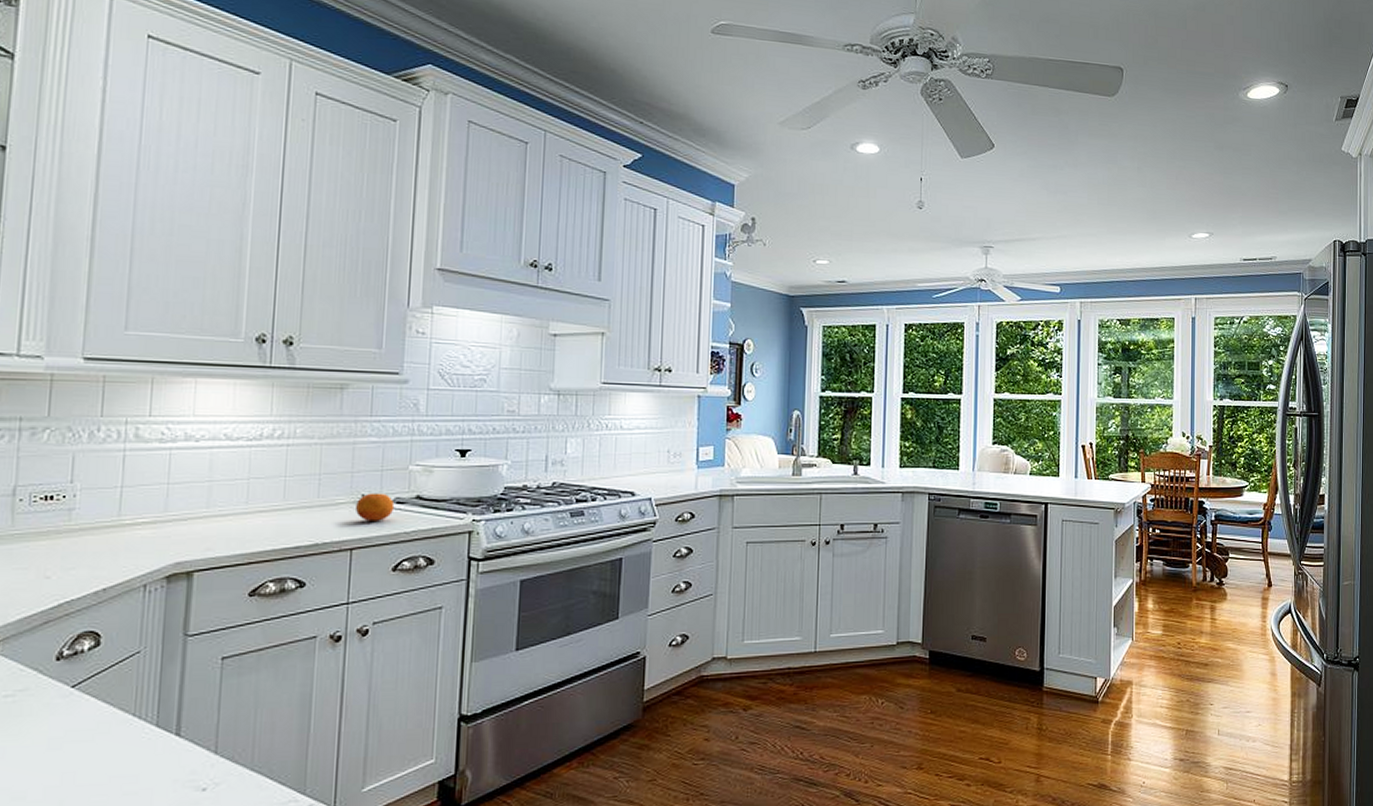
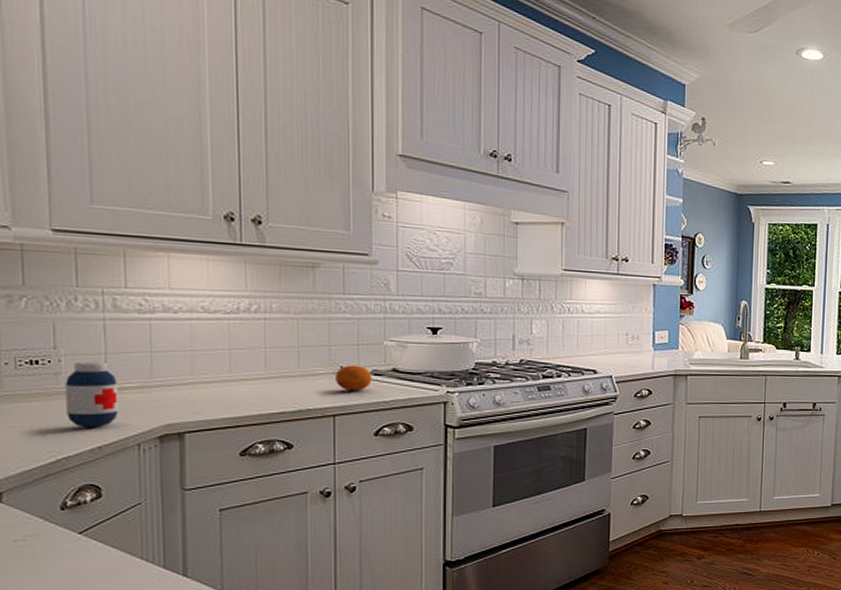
medicine bottle: none [75,496,131,568] -> present [65,361,119,428]

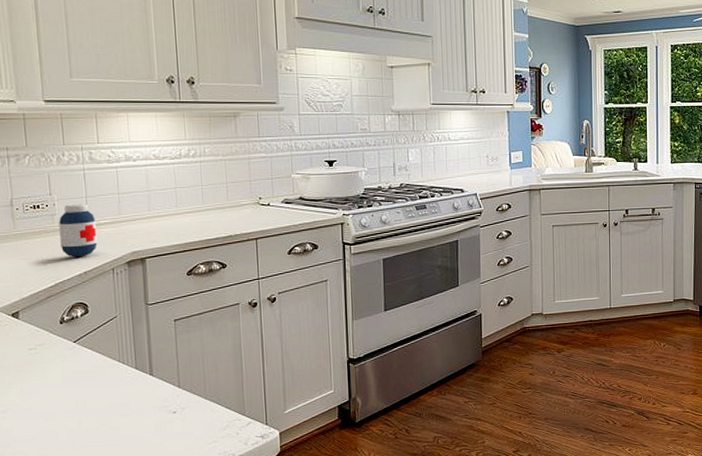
fruit: present [336,365,373,391] -> none [256,196,285,218]

